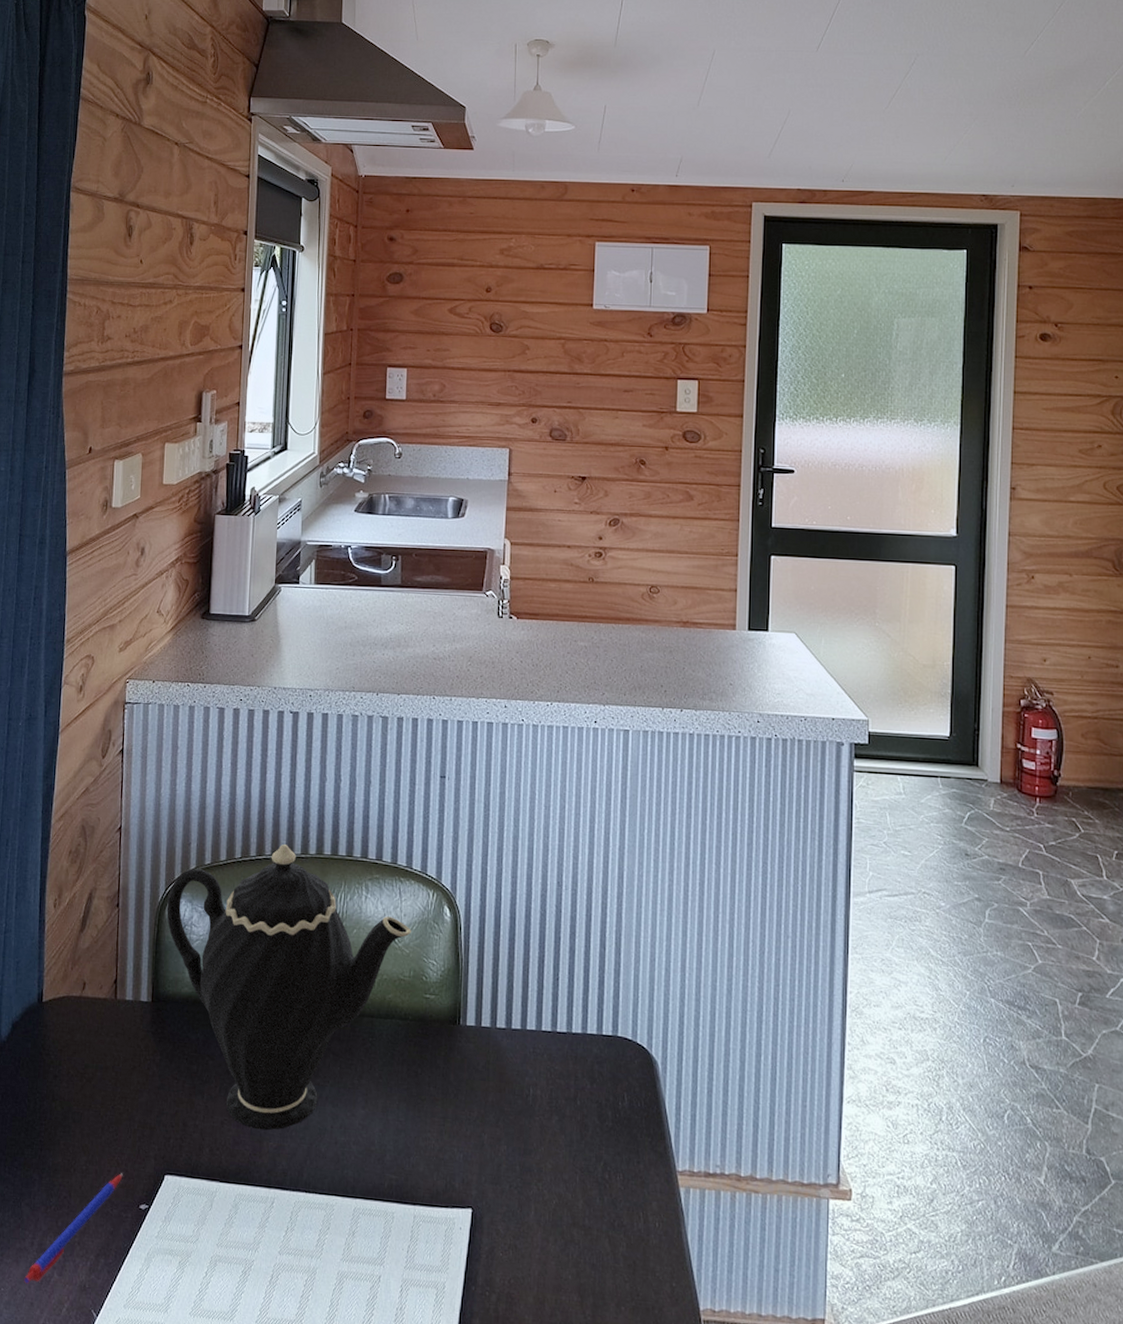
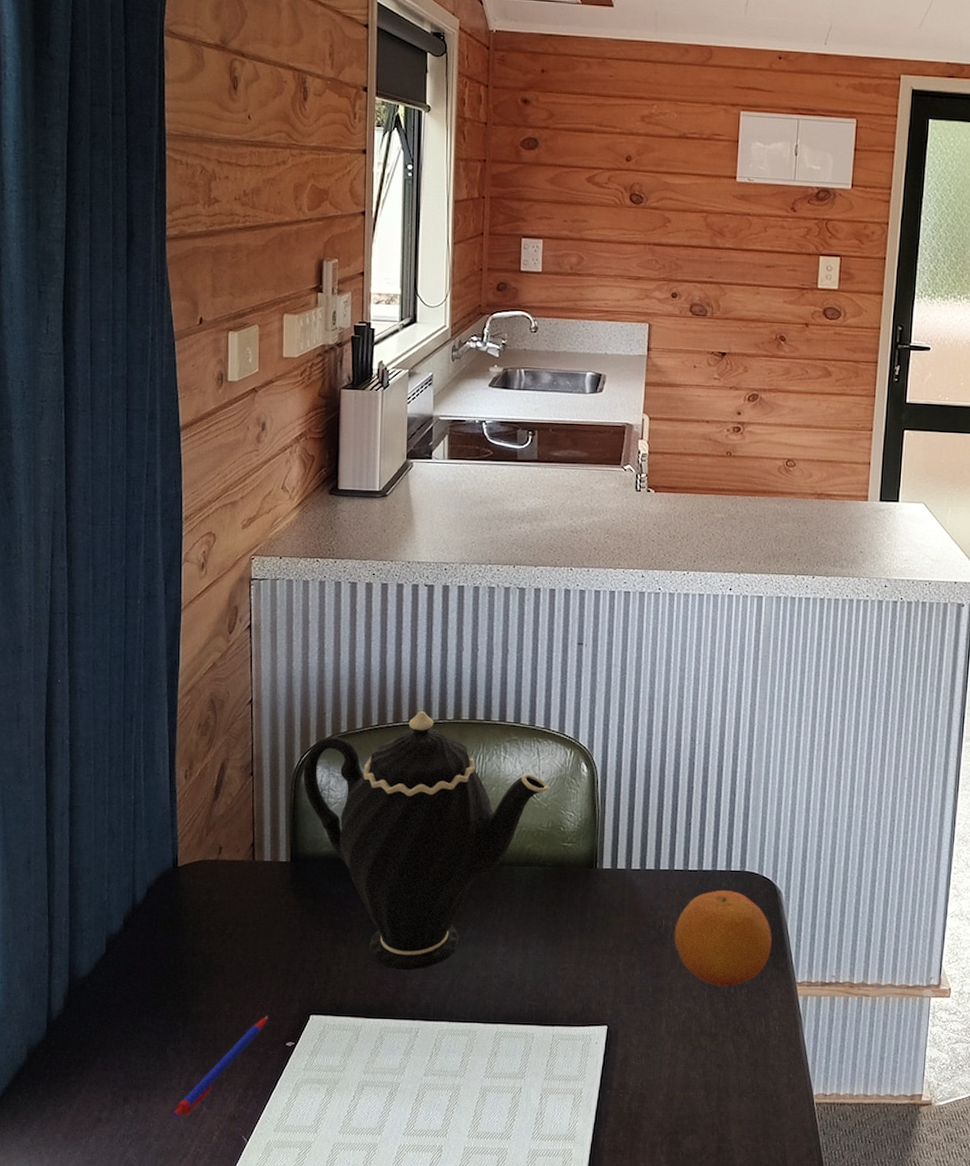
fruit: none [542,1057,650,1172] -> present [674,890,773,988]

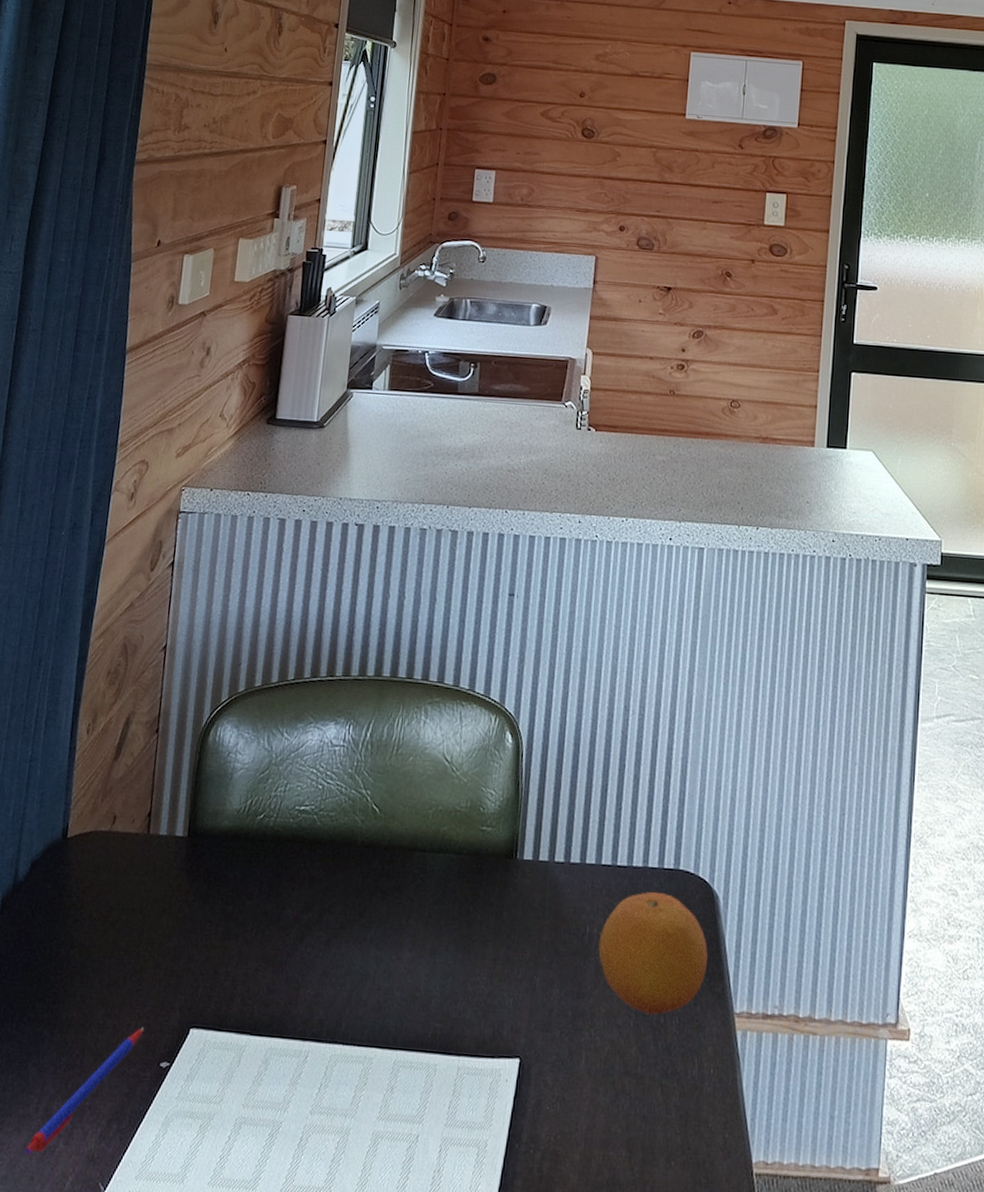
teapot: present [303,711,549,971] -> none [210,665,471,977]

